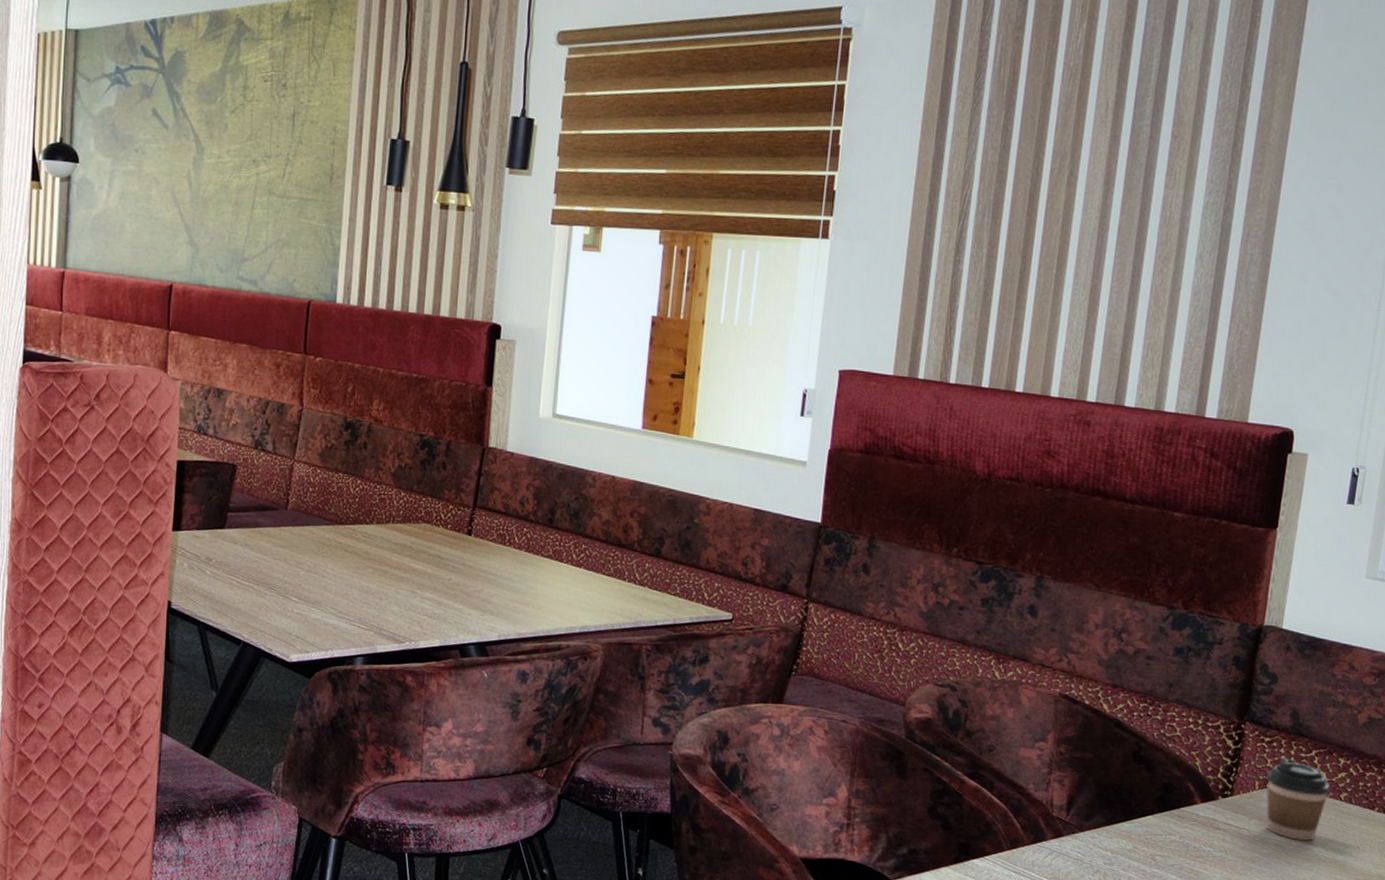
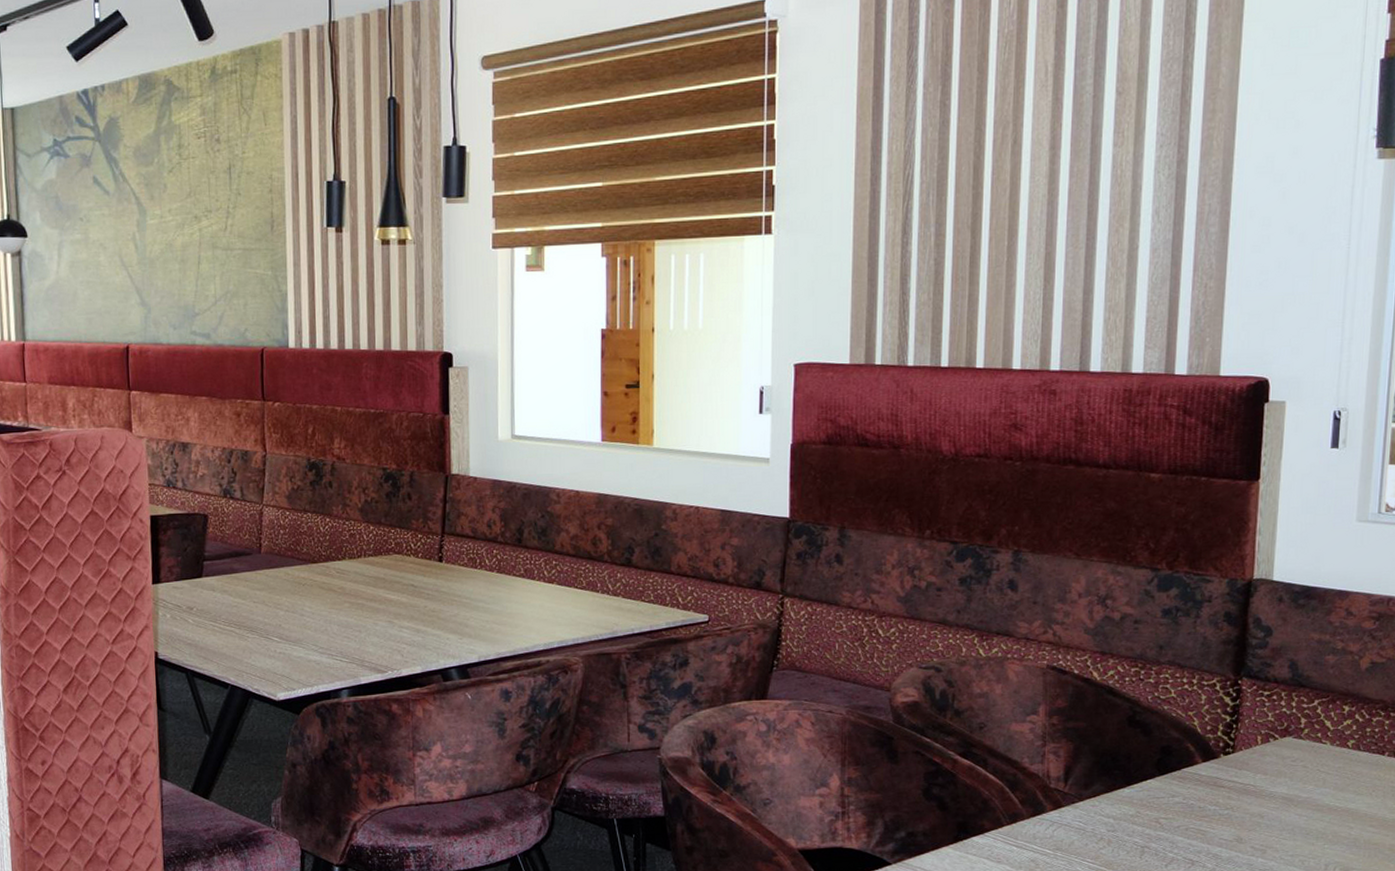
coffee cup: present [1266,758,1330,842] -> none [1268,710,1336,793]

